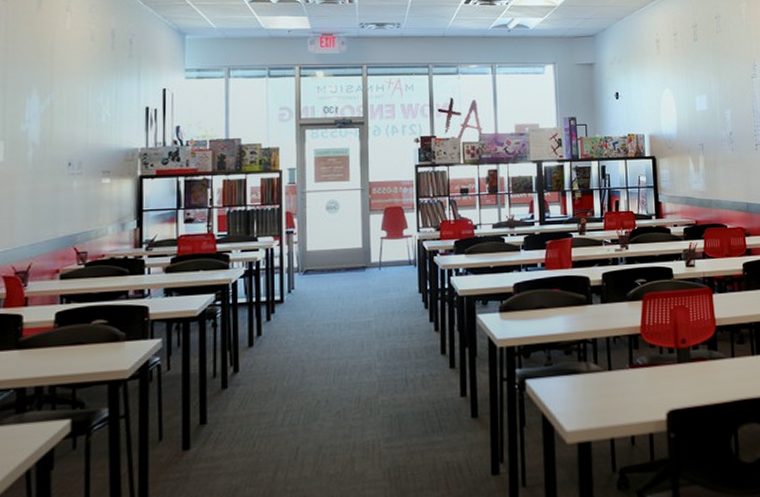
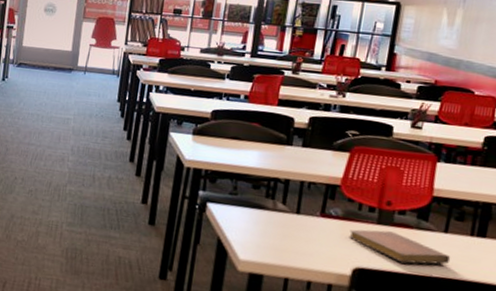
notebook: none [657,367,742,396] -> present [349,229,451,265]

